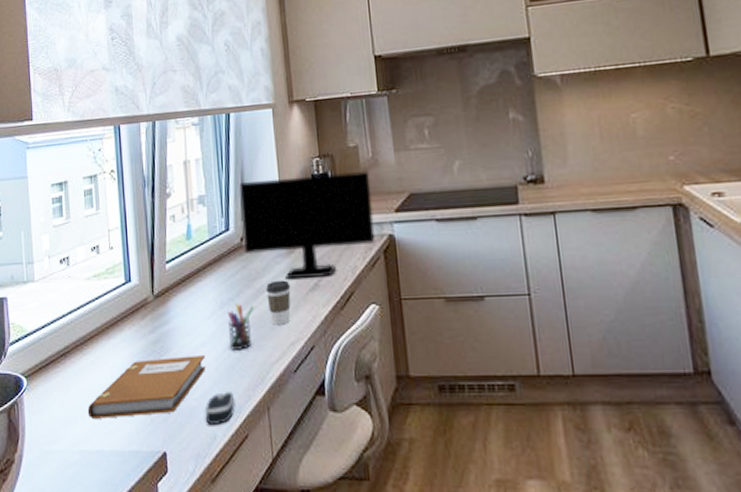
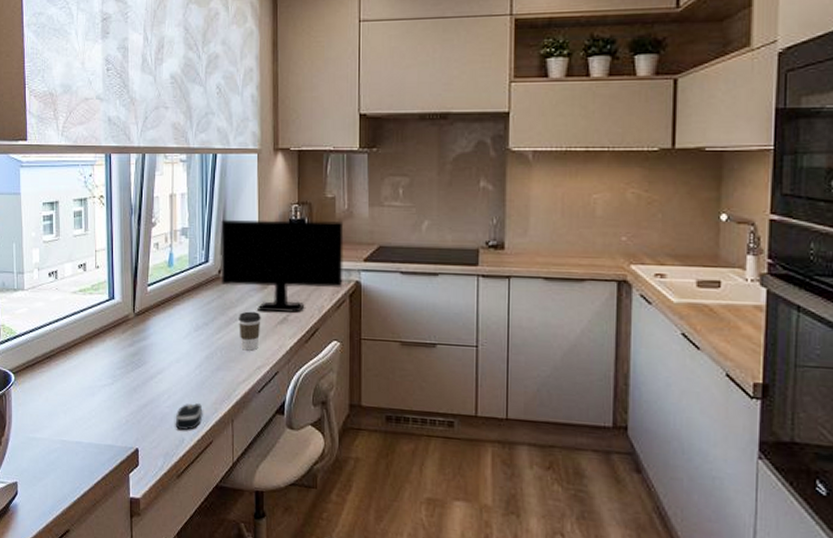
notebook: present [87,355,206,419] -> none [69,368,179,417]
pen holder: present [227,302,255,350] -> none [201,327,227,369]

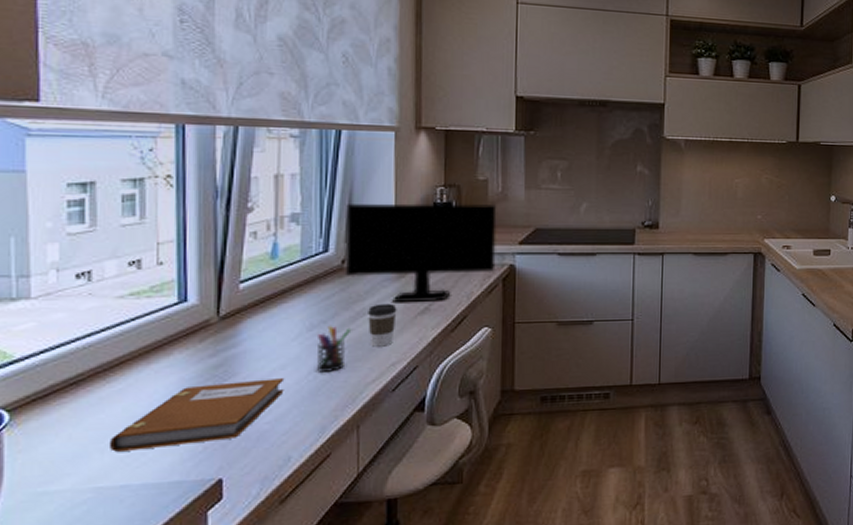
notebook: none [69,368,179,417] -> present [108,378,285,452]
computer mouse: present [175,403,203,430] -> none [278,413,318,447]
pen holder: none [201,327,227,369] -> present [316,325,352,372]

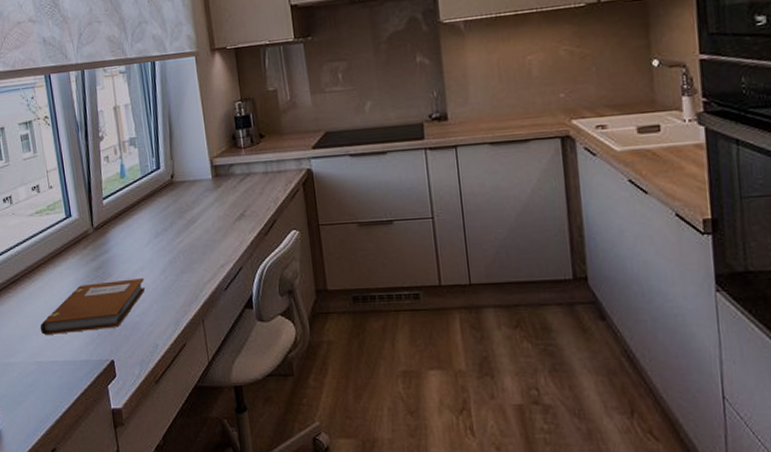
pen holder: present [316,325,352,372] -> none [161,232,187,273]
monitor: present [344,203,497,303] -> none [167,111,295,211]
coffee cup: present [368,303,397,347] -> none [196,211,220,251]

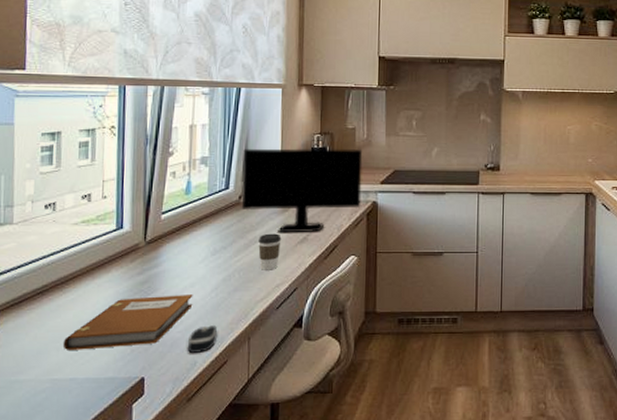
computer mouse: none [147,308,173,336] -> present [187,325,218,353]
monitor: none [167,111,295,211] -> present [241,148,363,233]
coffee cup: none [196,211,220,251] -> present [258,233,282,270]

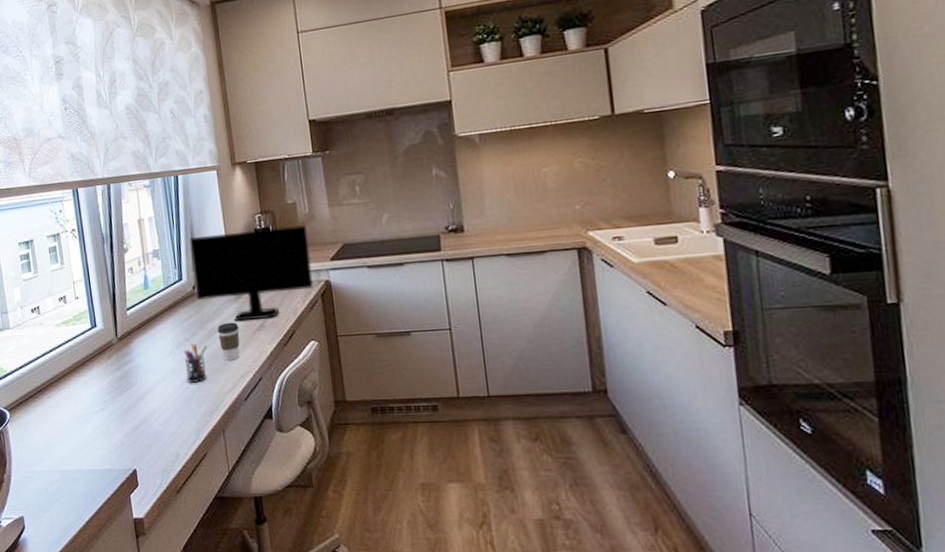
notebook: present [62,295,193,350] -> none [65,388,168,443]
computer mouse: present [187,325,218,353] -> none [168,418,194,445]
pen holder: none [218,250,246,290] -> present [183,342,208,383]

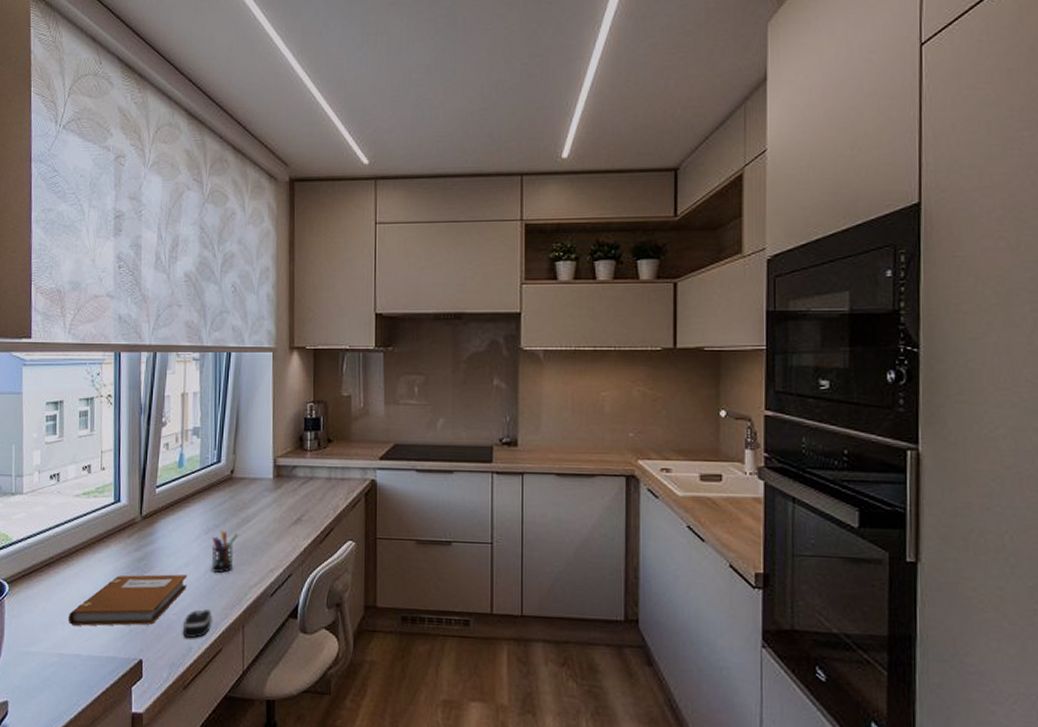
notebook: none [65,388,168,443] -> present [68,574,188,626]
computer mouse: none [168,418,194,445] -> present [182,609,212,638]
monitor: present [189,224,314,322] -> none [233,418,359,513]
coffee cup: present [217,322,240,361] -> none [251,512,275,553]

